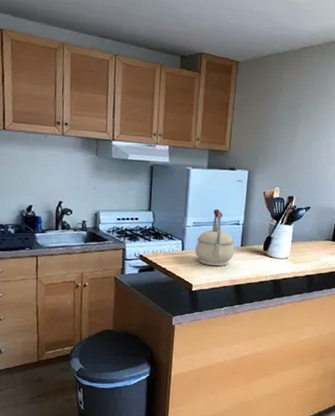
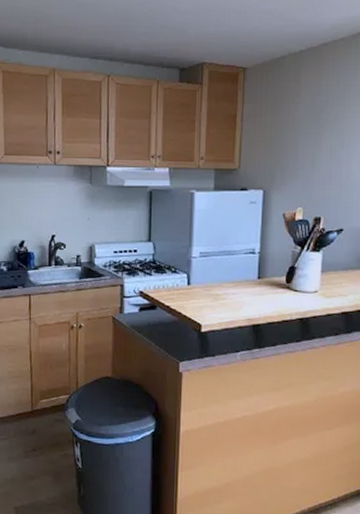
kettle: present [195,208,235,267] -> none [203,236,250,303]

